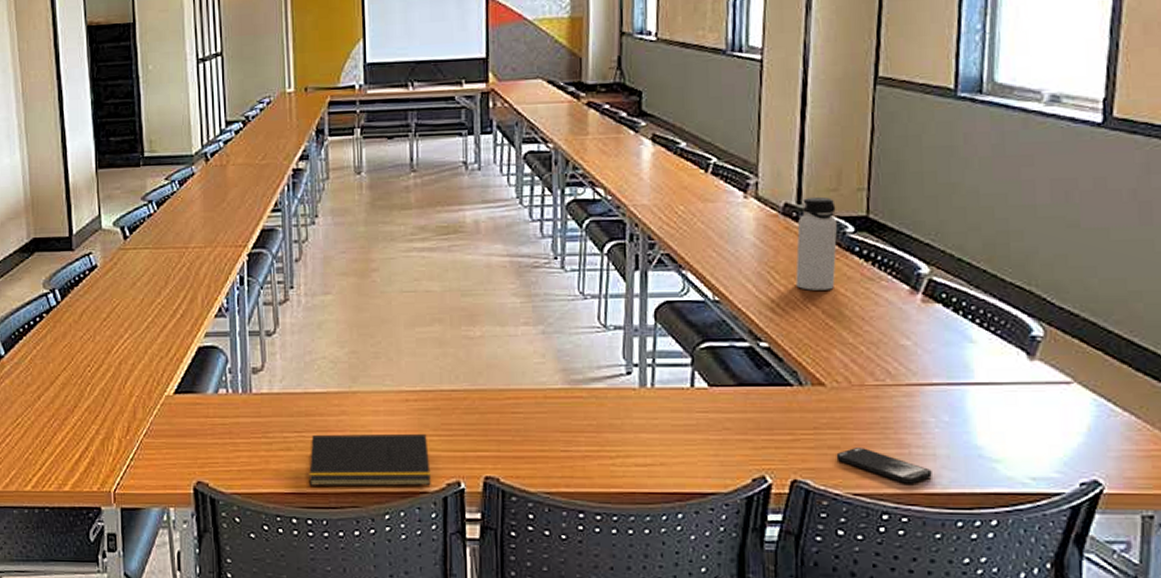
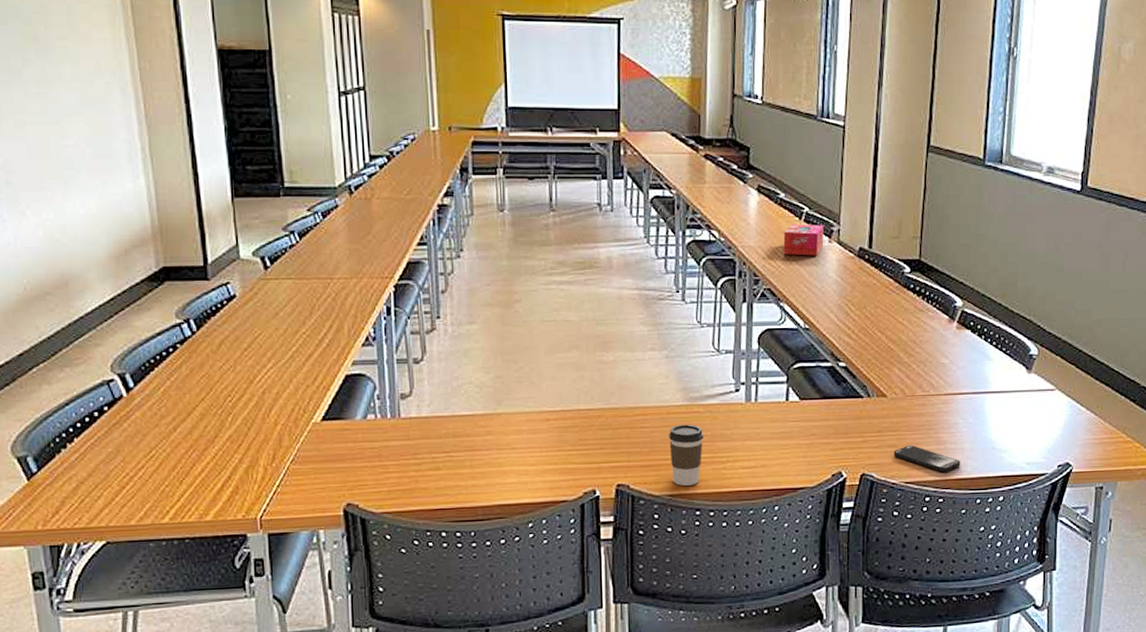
notepad: present [309,433,431,487] -> none [457,449,570,502]
coffee cup: none [546,411,589,483] -> present [669,424,704,486]
tissue box: none [685,177,737,215] -> present [783,224,824,256]
water bottle: present [795,196,838,290] -> none [867,242,899,320]

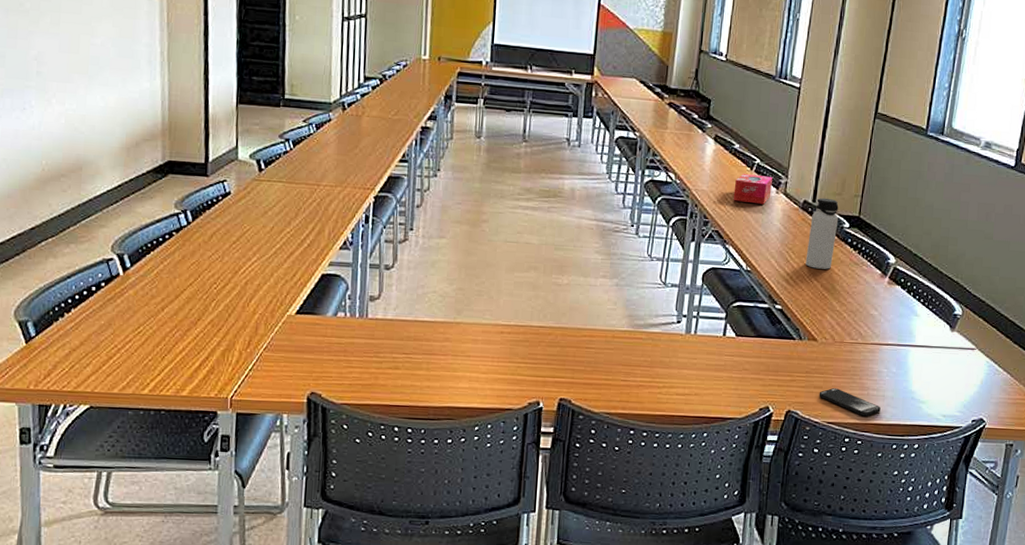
coffee cup: present [669,424,704,486] -> none [611,348,645,406]
water bottle: none [867,242,899,320] -> present [805,197,839,269]

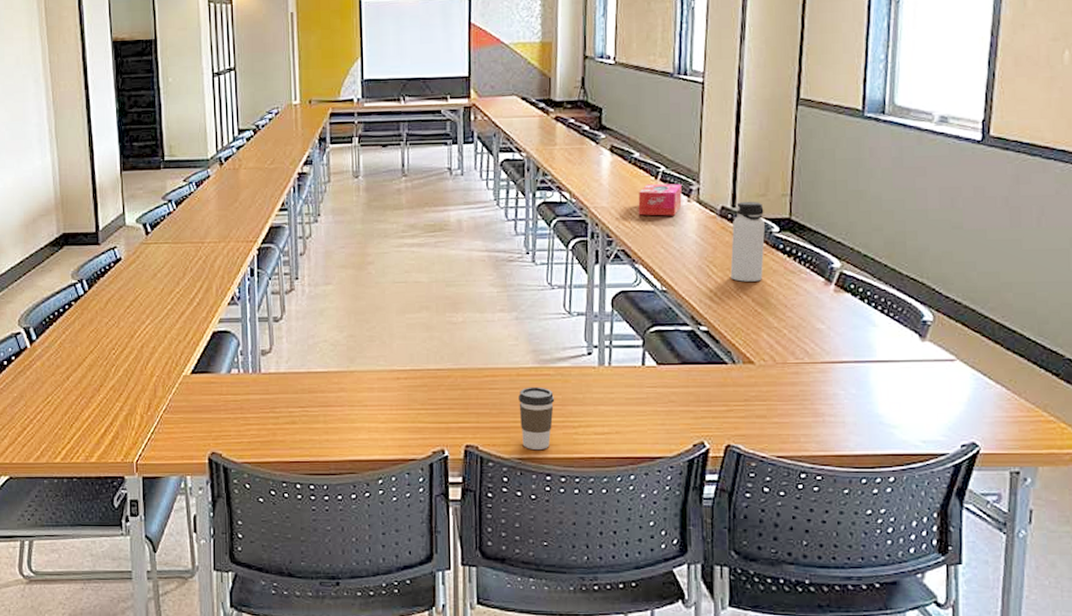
coffee cup: none [611,348,645,406] -> present [518,386,555,449]
smartphone: present [819,388,881,417] -> none [763,417,842,447]

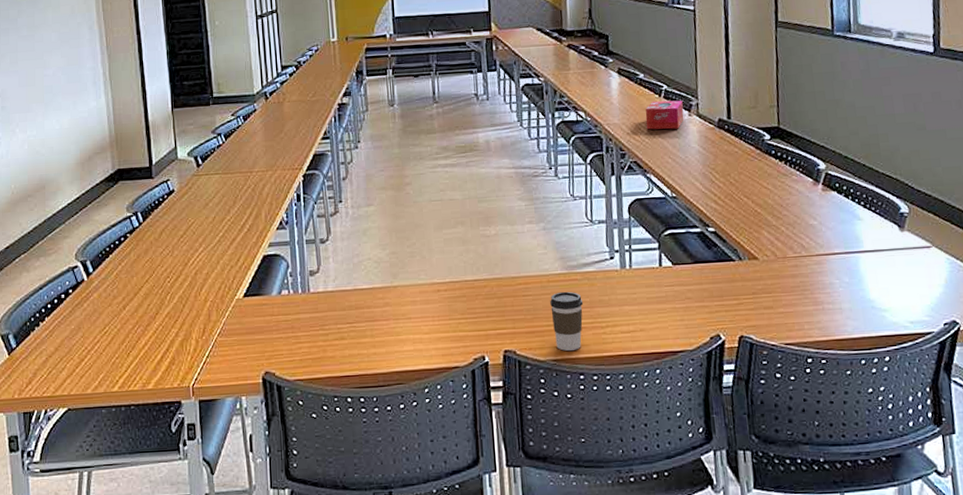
water bottle: present [730,201,766,282] -> none [729,113,760,186]

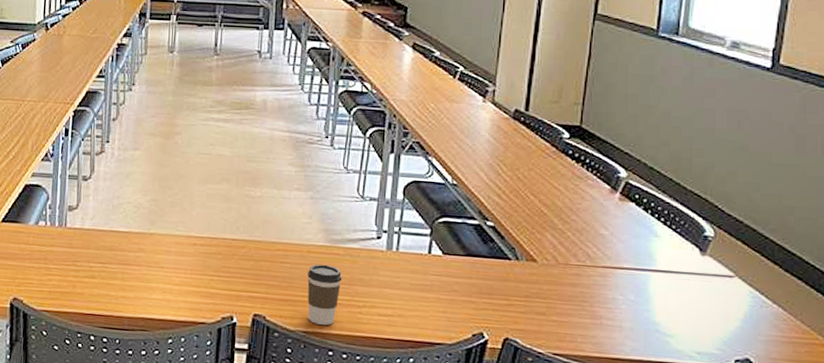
tissue box: present [645,100,684,130] -> none [435,81,478,114]

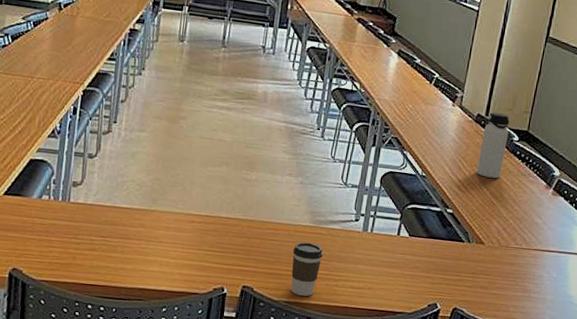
water bottle: none [519,106,557,184] -> present [476,112,510,179]

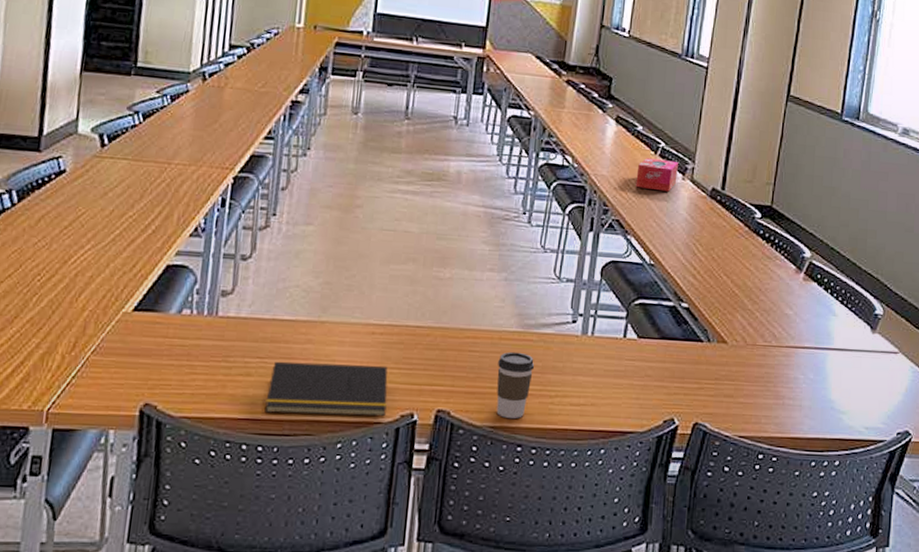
notepad: none [106,240,204,289] -> present [264,361,388,417]
tissue box: none [412,86,450,116] -> present [636,157,678,192]
water bottle: present [476,112,510,179] -> none [714,185,750,264]

